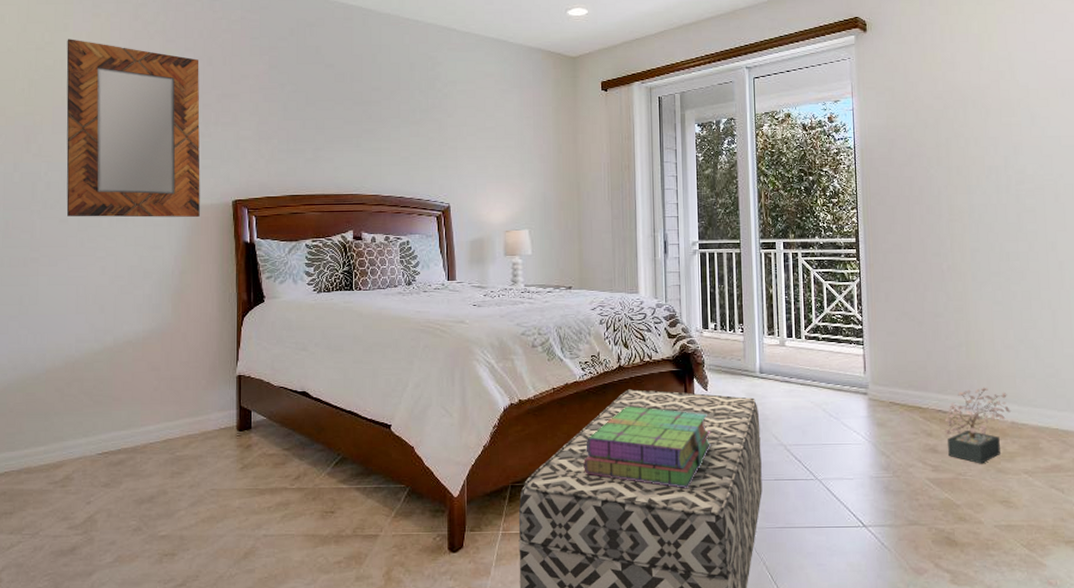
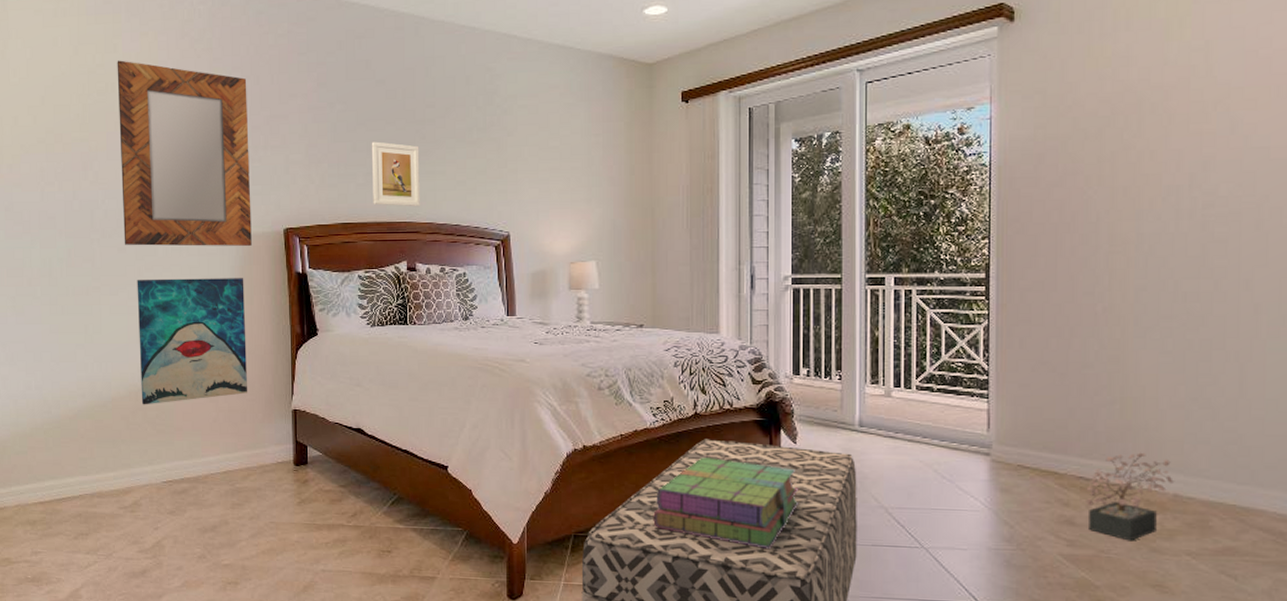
wall art: none [78,248,192,376] -> present [137,278,247,405]
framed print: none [320,120,366,181] -> present [371,141,420,207]

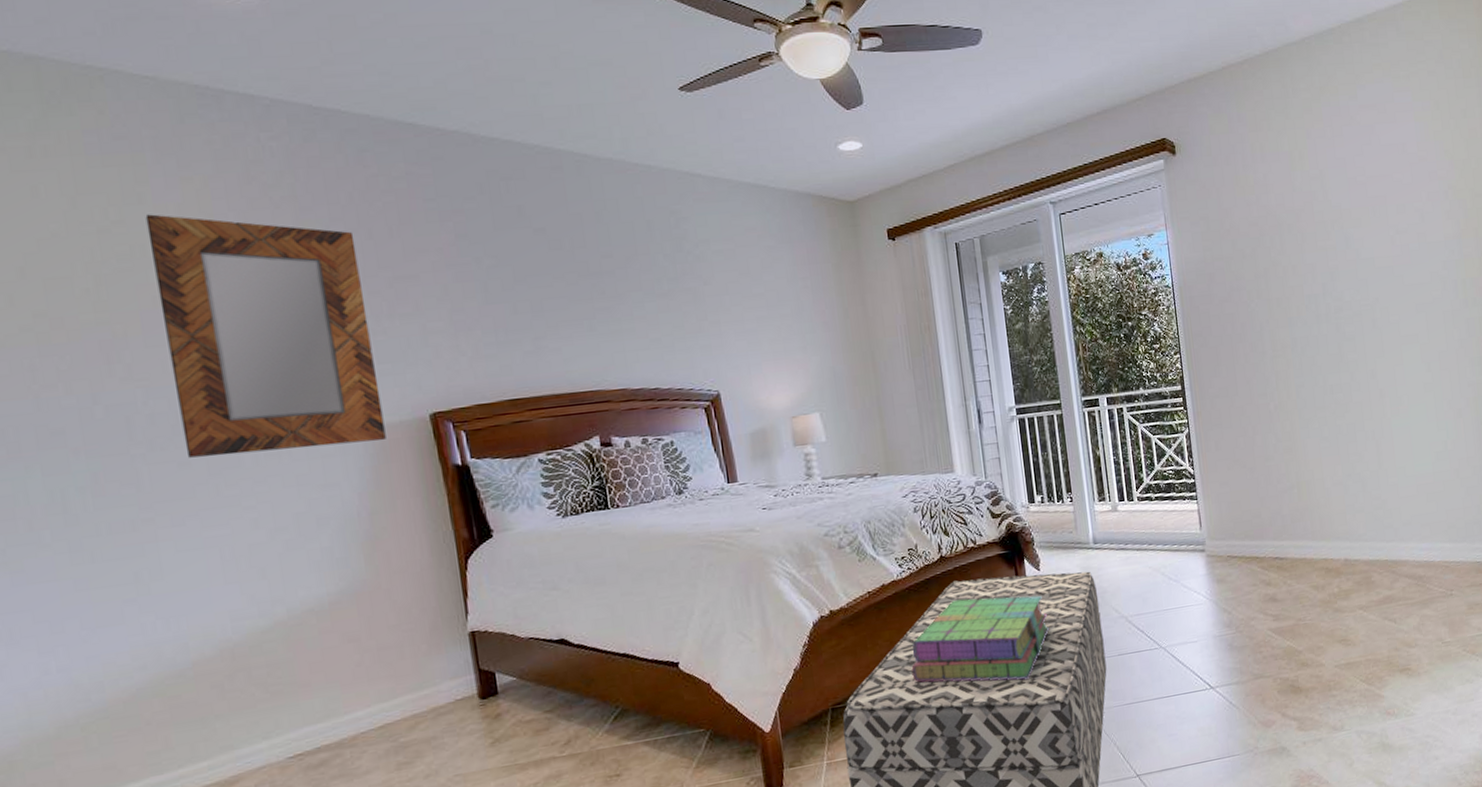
wall art: present [137,278,247,405] -> none [214,480,402,664]
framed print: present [371,141,420,207] -> none [536,300,608,375]
decorative plant: present [1086,452,1174,541] -> none [1281,527,1343,607]

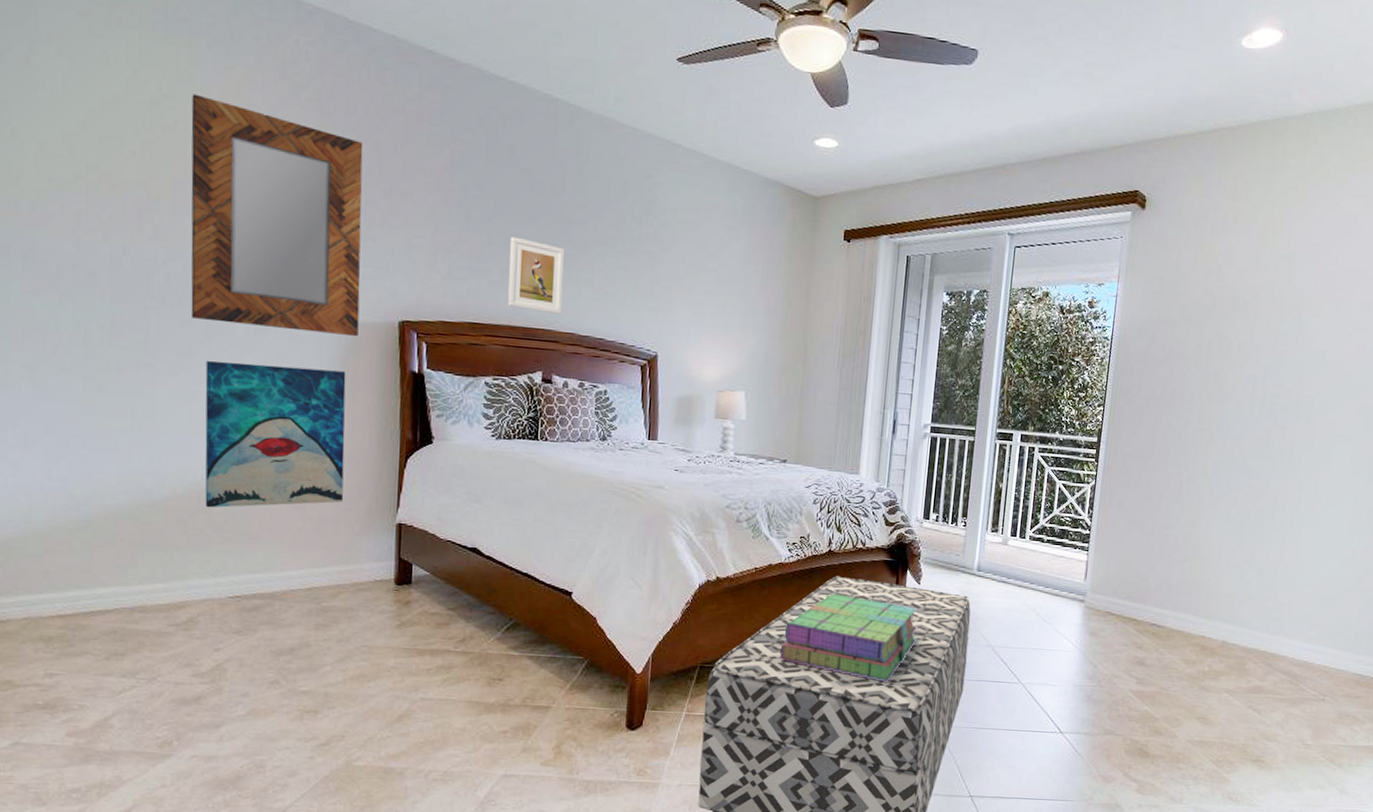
wall art: none [214,480,402,664] -> present [205,361,346,508]
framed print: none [536,300,608,375] -> present [508,236,565,315]

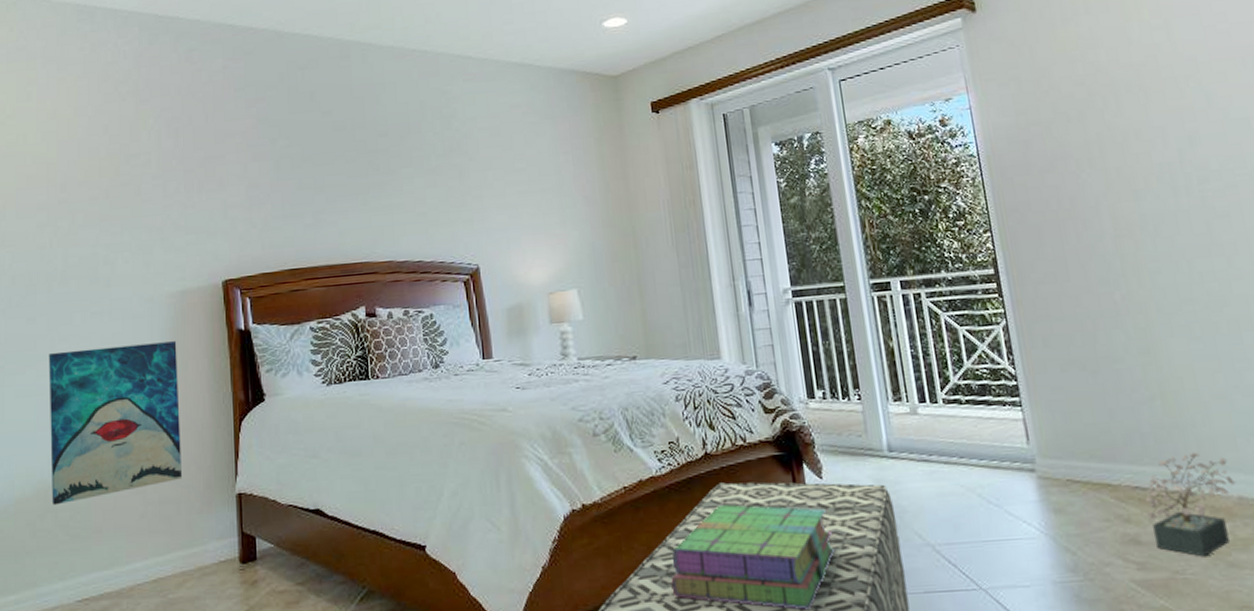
home mirror: present [191,94,363,337] -> none [30,109,185,314]
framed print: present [508,236,565,315] -> none [319,177,377,247]
decorative plant: none [1155,604,1223,680] -> present [1145,452,1235,557]

